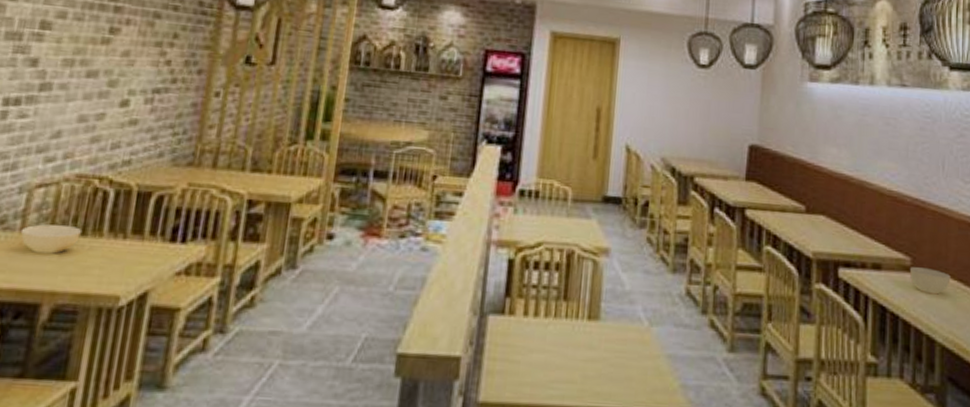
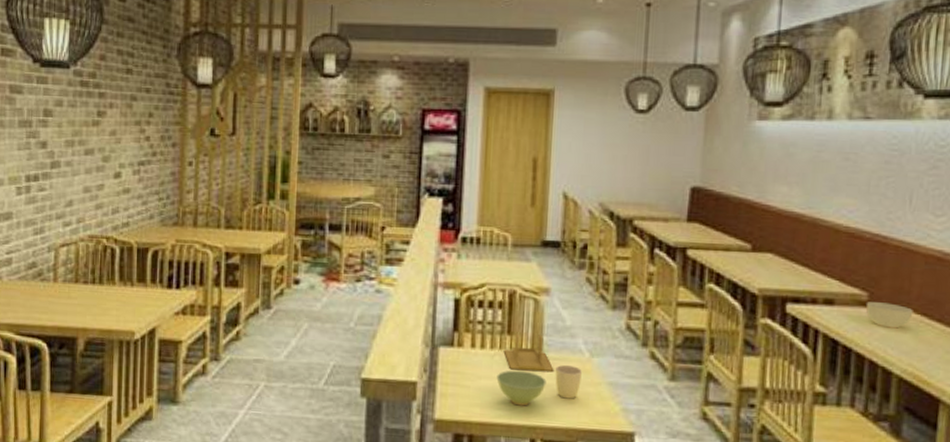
bowl: present [20,224,81,254] -> none [54,276,98,299]
bowl: none [549,341,603,384] -> present [496,370,547,406]
napkin holder: none [558,299,611,343] -> present [503,333,554,372]
cup: none [612,336,640,375] -> present [555,365,582,399]

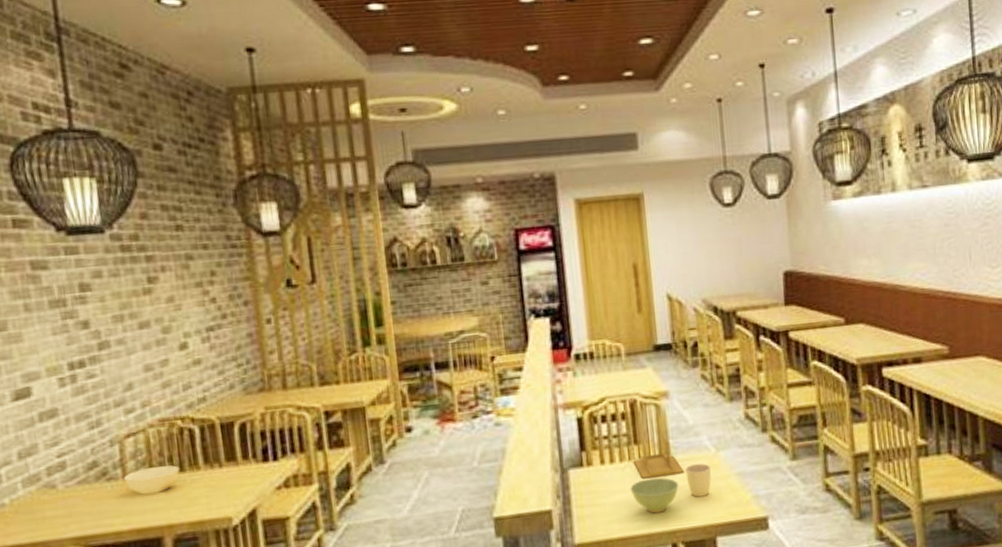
bowl: none [54,276,98,299] -> present [123,465,180,495]
bowl: present [865,302,913,329] -> none [947,352,987,376]

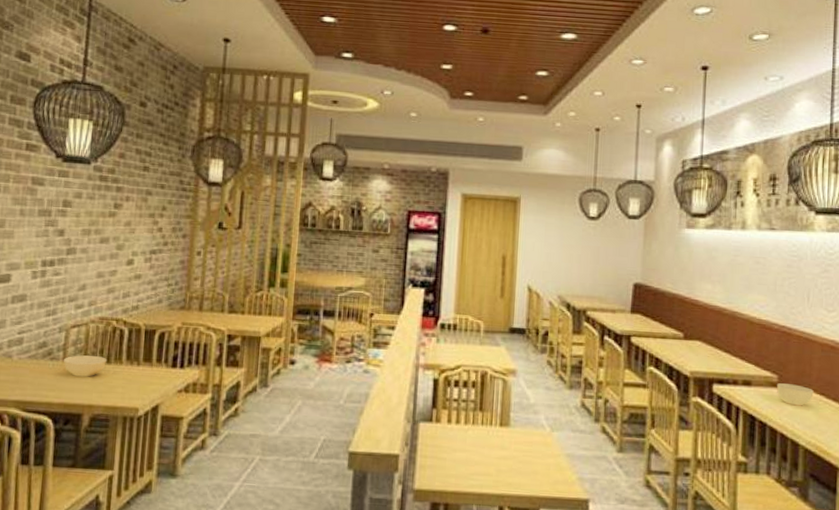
bowl: present [630,477,679,514] -> none [469,443,513,476]
napkin holder: present [633,439,684,479] -> none [476,410,520,445]
cup: present [685,463,712,498] -> none [520,439,543,470]
bowl: none [947,352,987,376] -> present [776,383,814,406]

